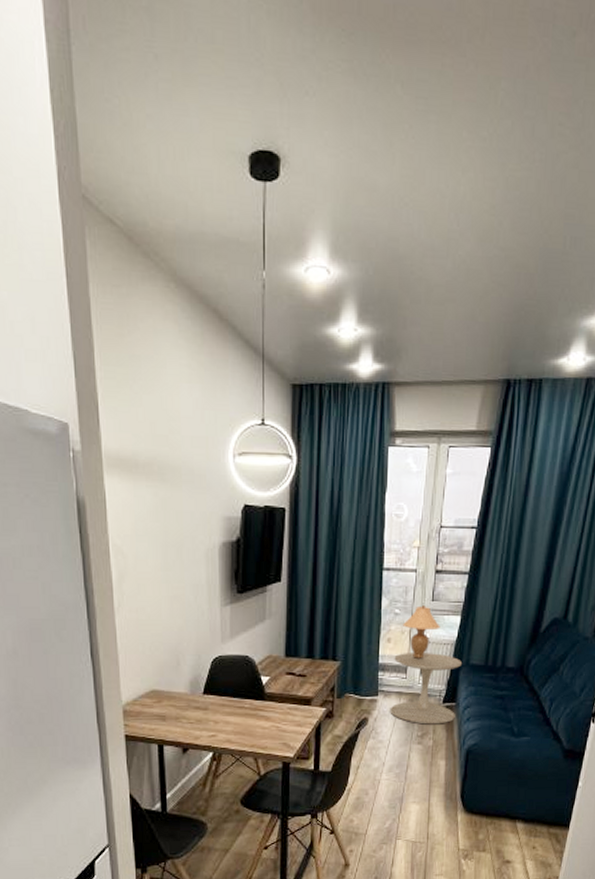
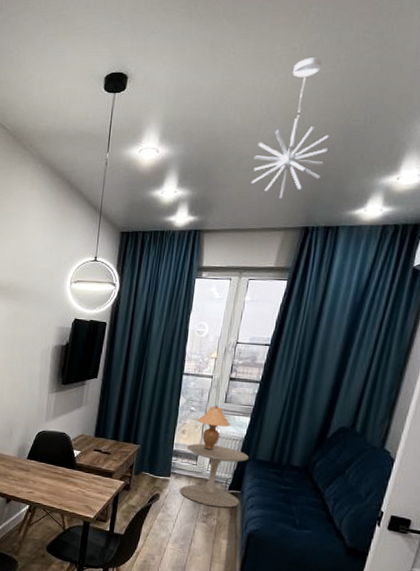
pendant light: none [444,153,528,342] -> present [251,57,329,199]

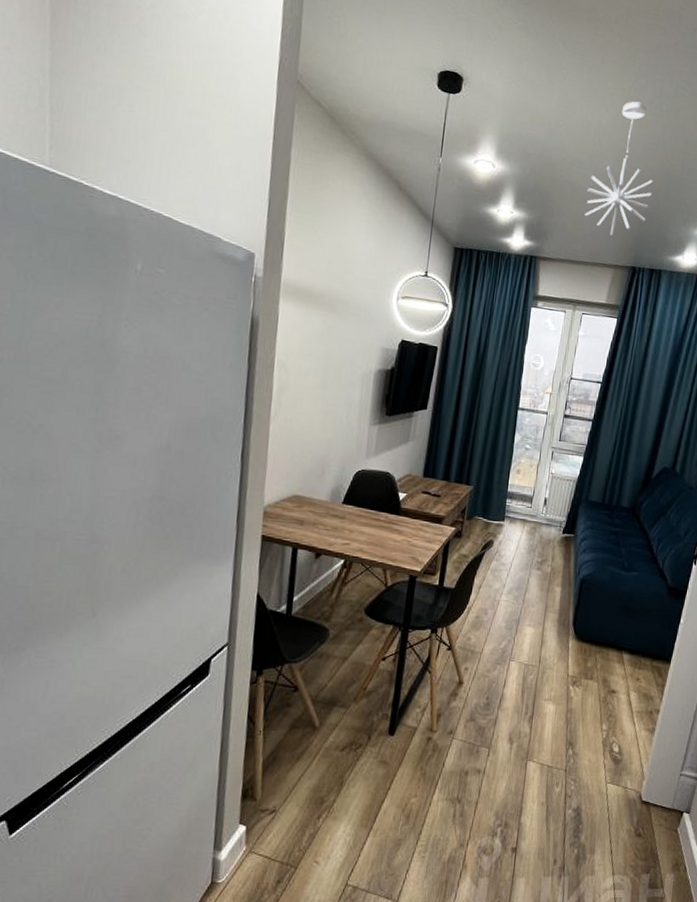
side table: present [179,443,249,508] -> none [514,484,582,553]
table lamp: present [197,405,231,450] -> none [532,443,565,491]

